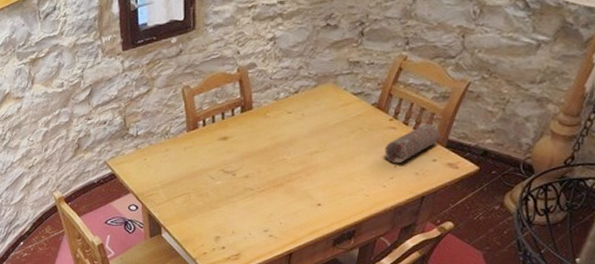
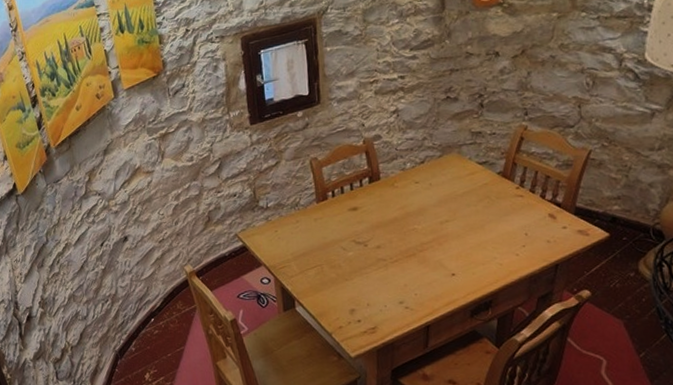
candle: present [385,123,440,163] -> none [514,191,568,231]

